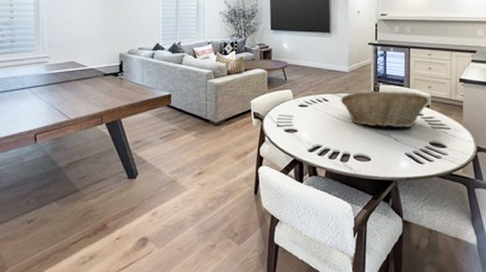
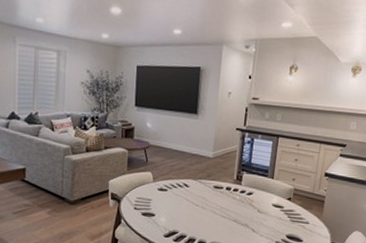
fruit basket: present [340,90,428,128] -> none [201,177,291,220]

